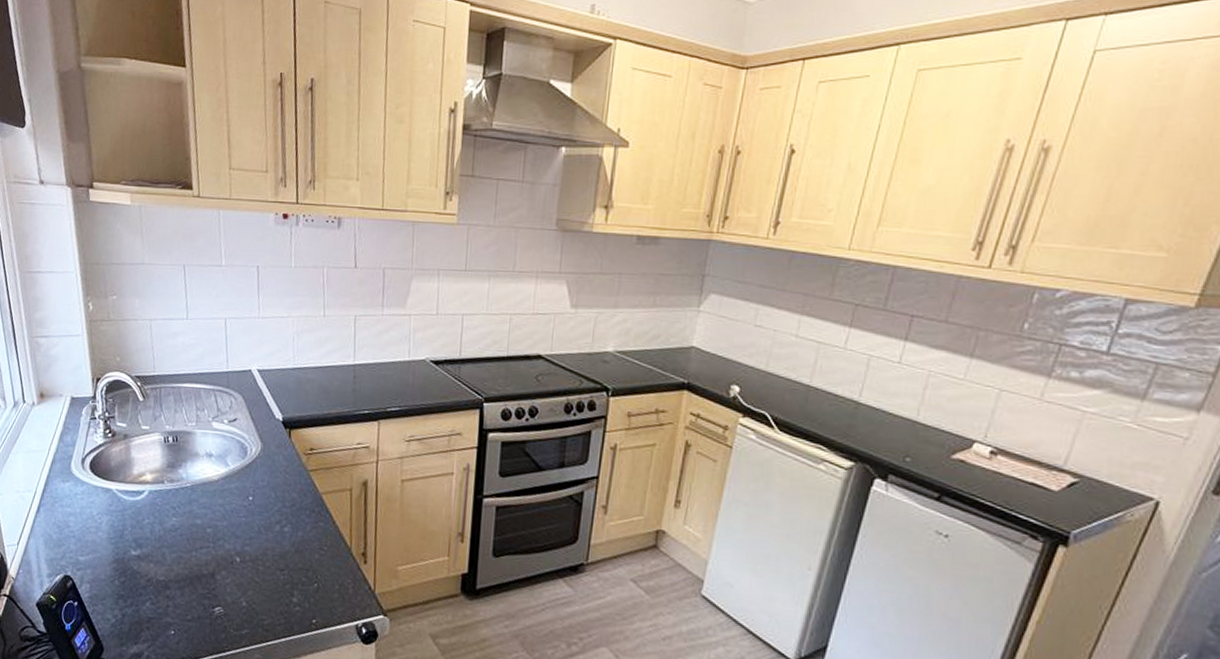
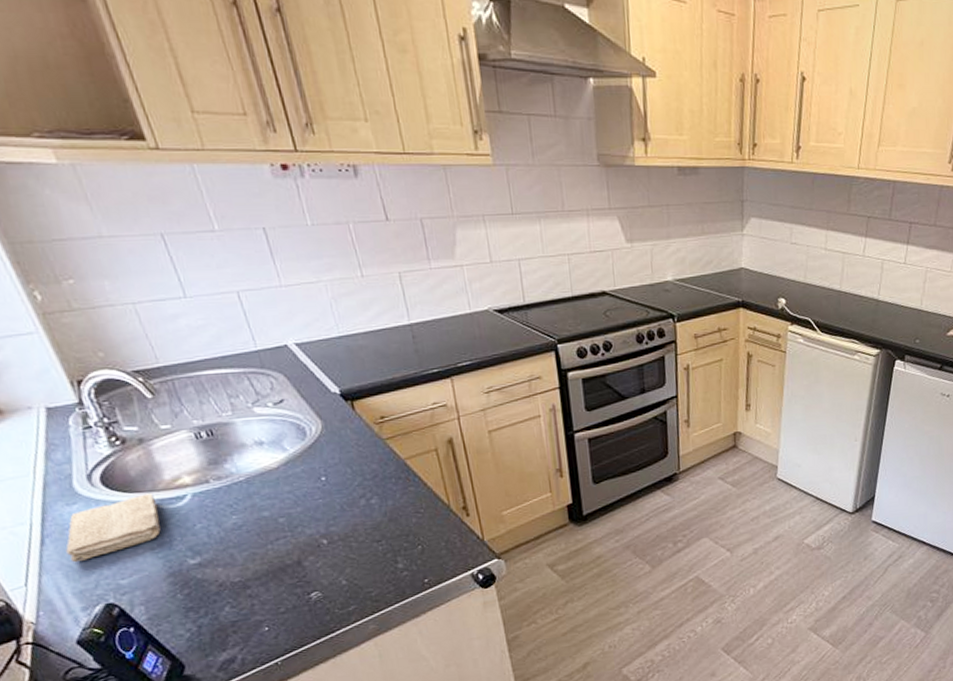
washcloth: none [51,483,123,533] -> present [66,493,161,563]

